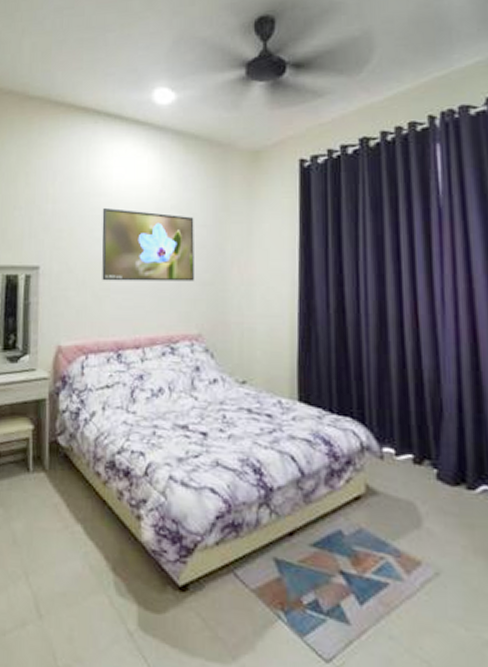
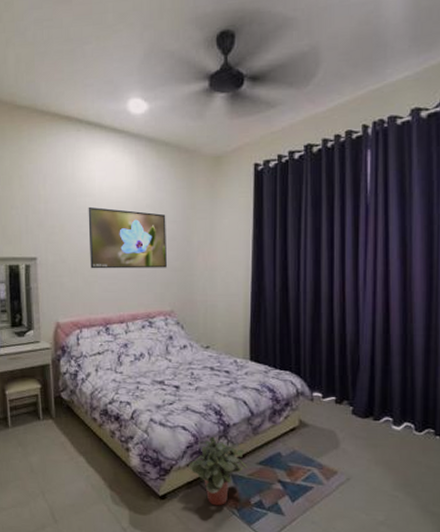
potted plant: none [218,501,298,606] -> present [189,435,248,506]

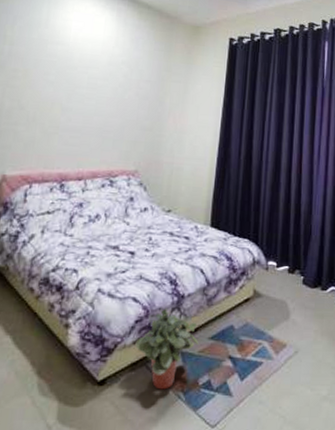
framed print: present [88,206,167,269] -> none [52,55,141,126]

